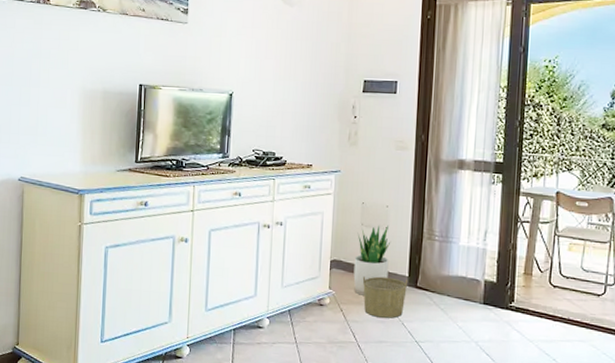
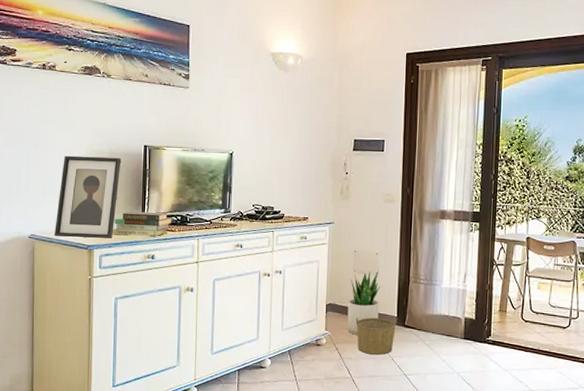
picture frame: none [44,94,116,184] -> present [53,155,122,240]
books: none [104,154,167,182] -> present [112,211,172,236]

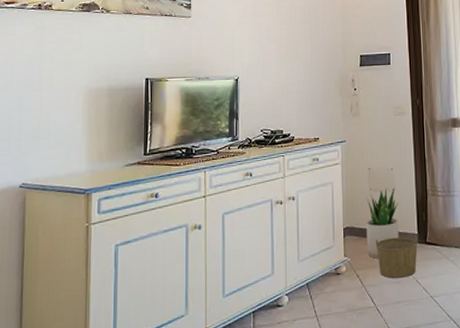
picture frame: present [53,155,122,240] -> none [47,93,122,184]
books: present [112,211,172,236] -> none [111,146,177,176]

